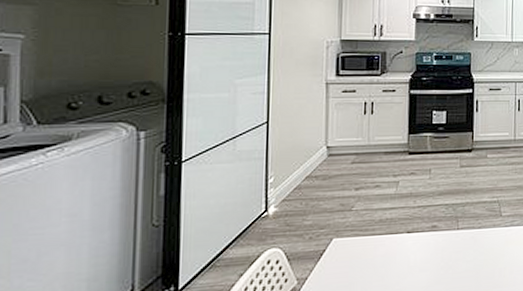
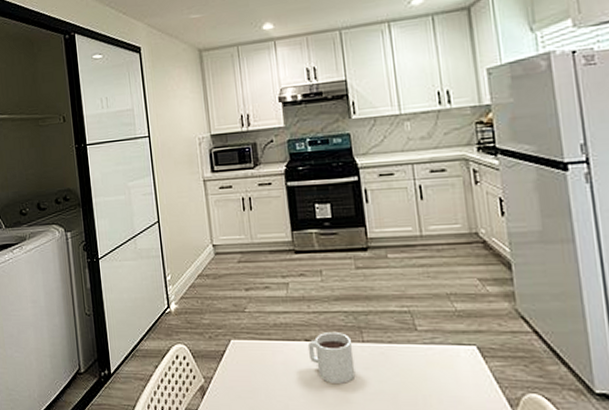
mug: none [408,222,449,269] -> present [307,331,356,385]

